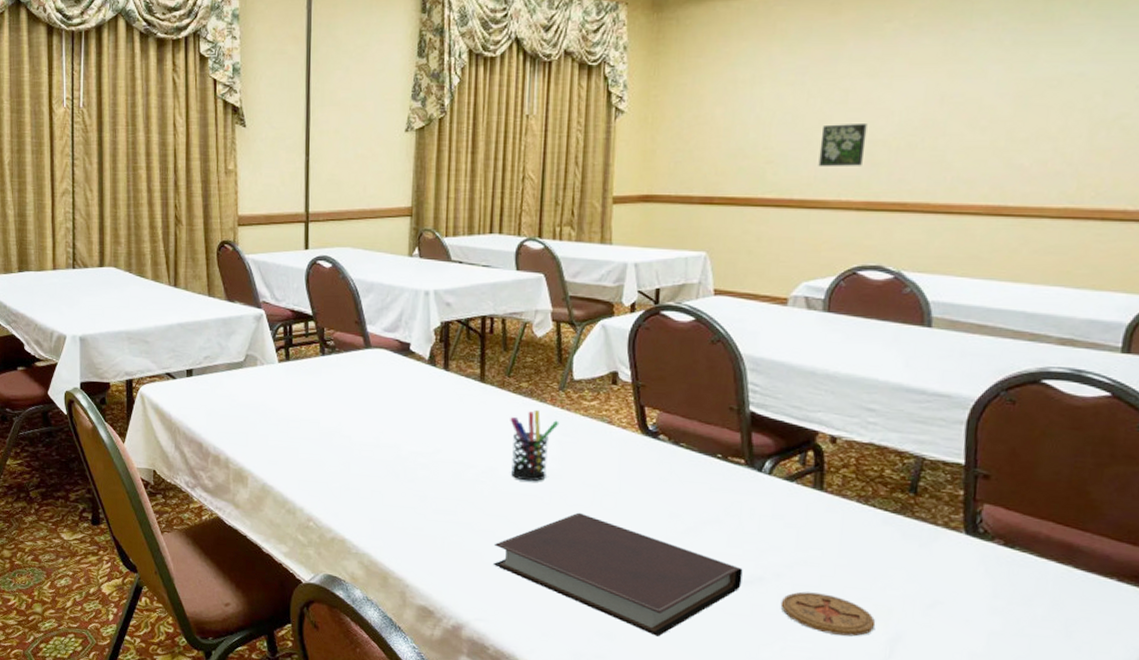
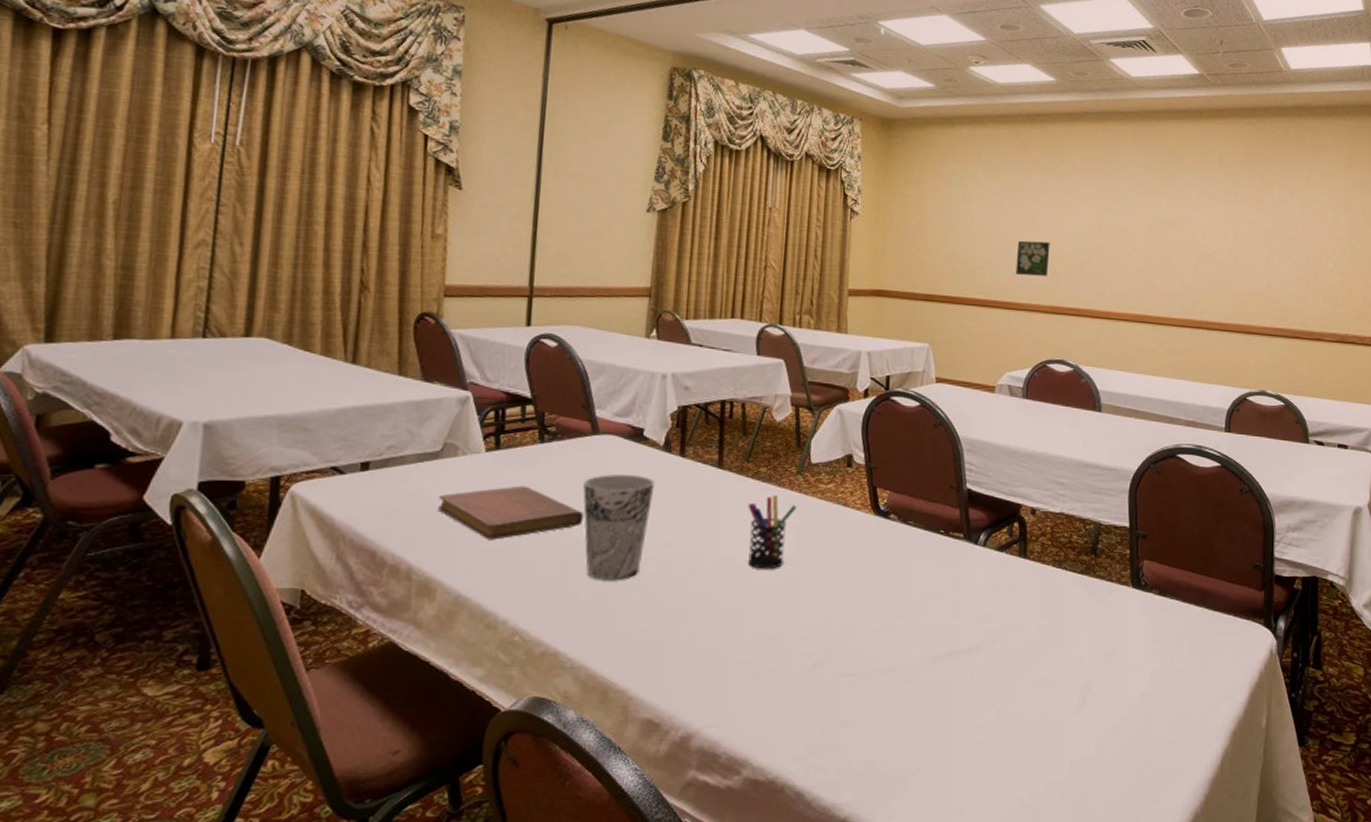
notebook: none [244,393,361,439] -> present [438,485,584,540]
cup: none [359,385,422,481] -> present [583,474,655,580]
notebook: present [492,512,743,637] -> none [726,597,964,717]
coaster: present [780,591,876,637] -> none [995,654,1071,692]

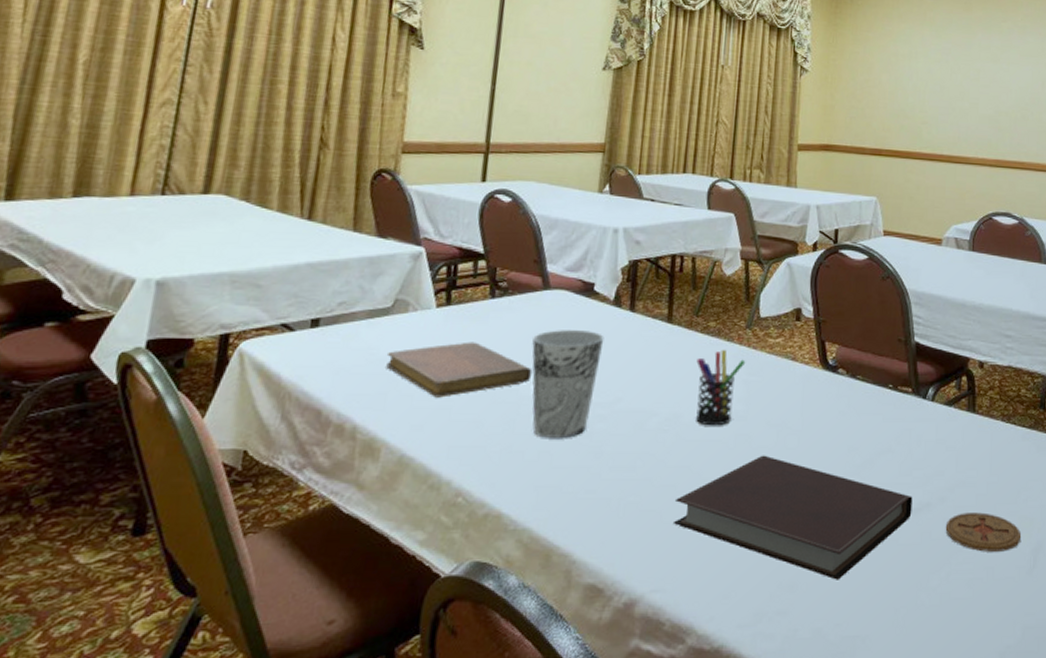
notebook: none [726,597,964,717] -> present [672,455,913,580]
coaster: none [995,654,1071,692] -> present [945,512,1022,552]
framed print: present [1015,240,1050,277] -> none [961,96,994,131]

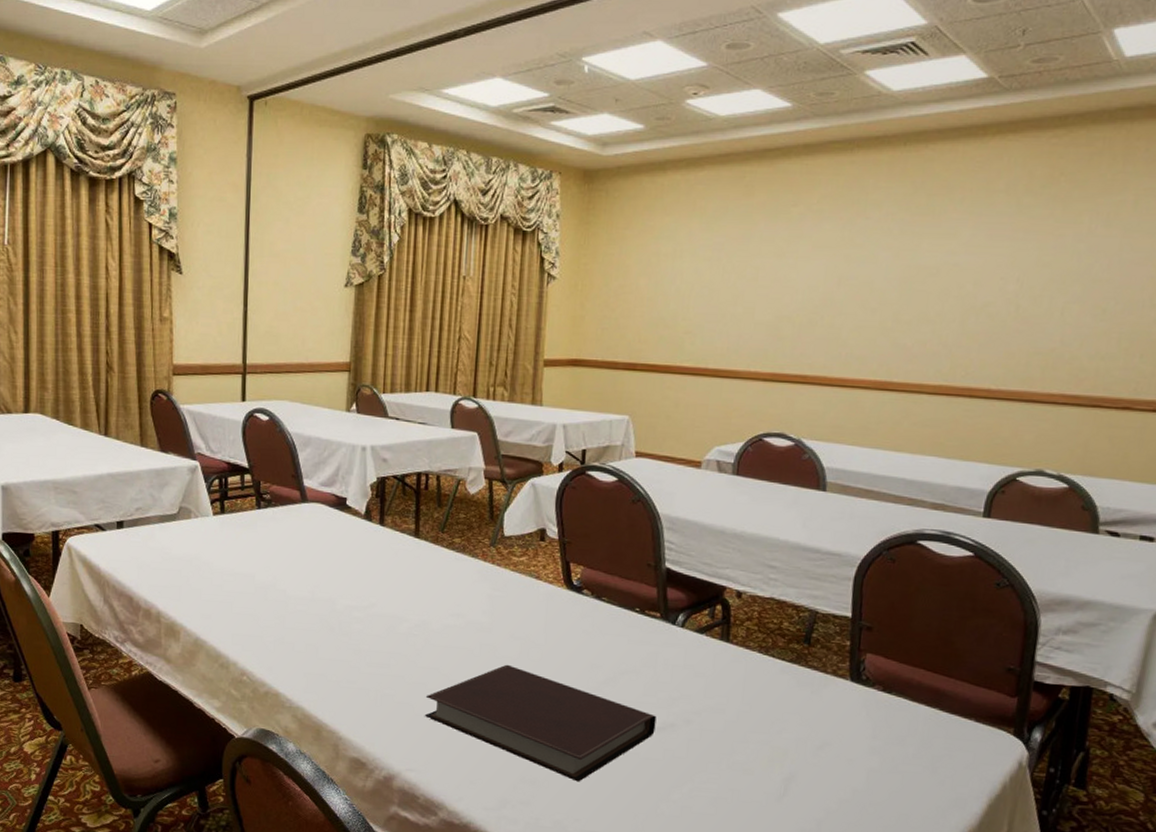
notebook: present [386,342,533,398] -> none [177,546,297,593]
cup: present [532,330,605,438] -> none [295,539,358,635]
pen holder: present [696,349,746,426] -> none [443,564,490,635]
coaster: present [945,512,1022,552] -> none [689,736,773,777]

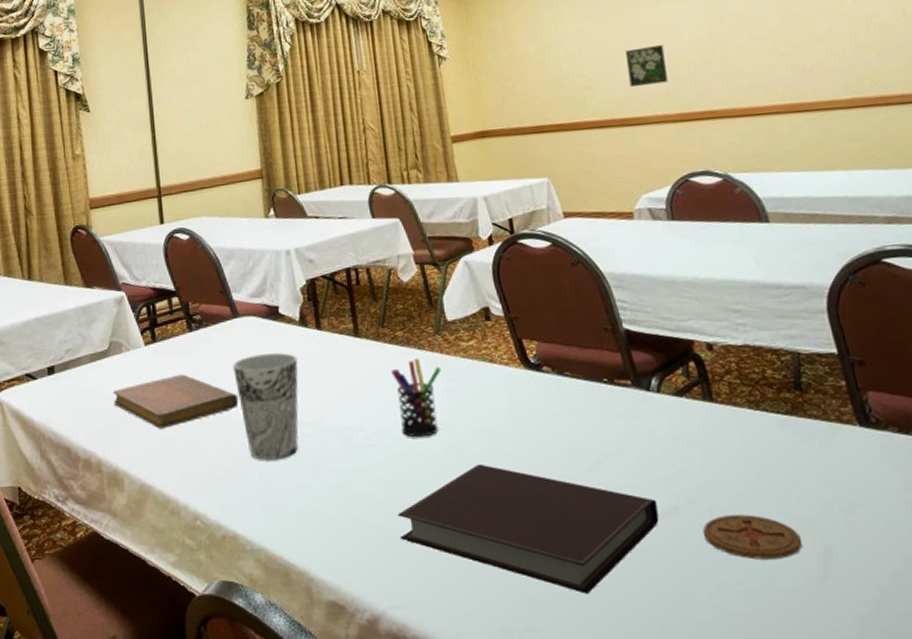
notebook: none [177,546,297,593] -> present [112,374,239,429]
cup: none [295,539,358,635] -> present [233,353,299,460]
pen holder: none [443,564,490,635] -> present [391,357,442,438]
coaster: none [689,736,773,777] -> present [702,514,803,560]
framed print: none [731,299,775,340] -> present [626,45,668,88]

